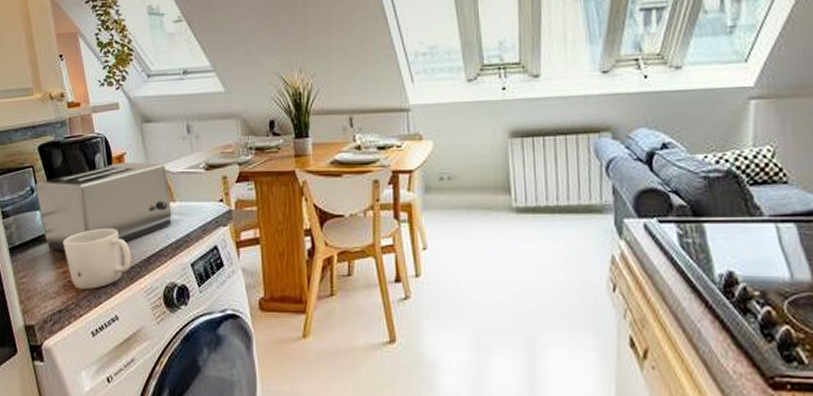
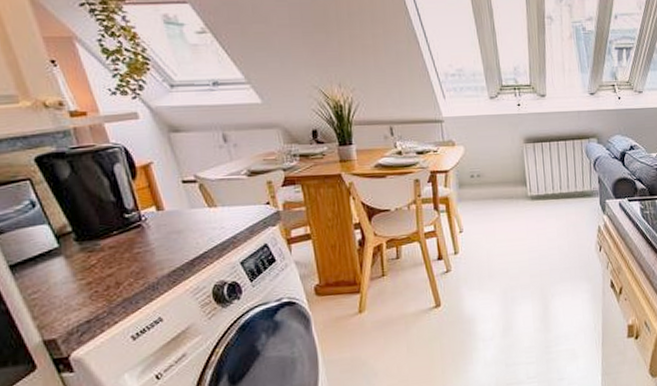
toaster: present [35,161,172,252] -> none [36,170,215,264]
mug: present [63,228,131,289] -> none [82,236,172,298]

